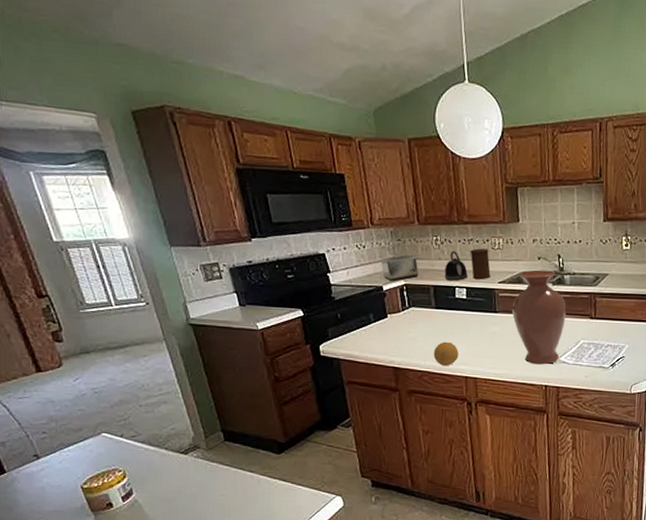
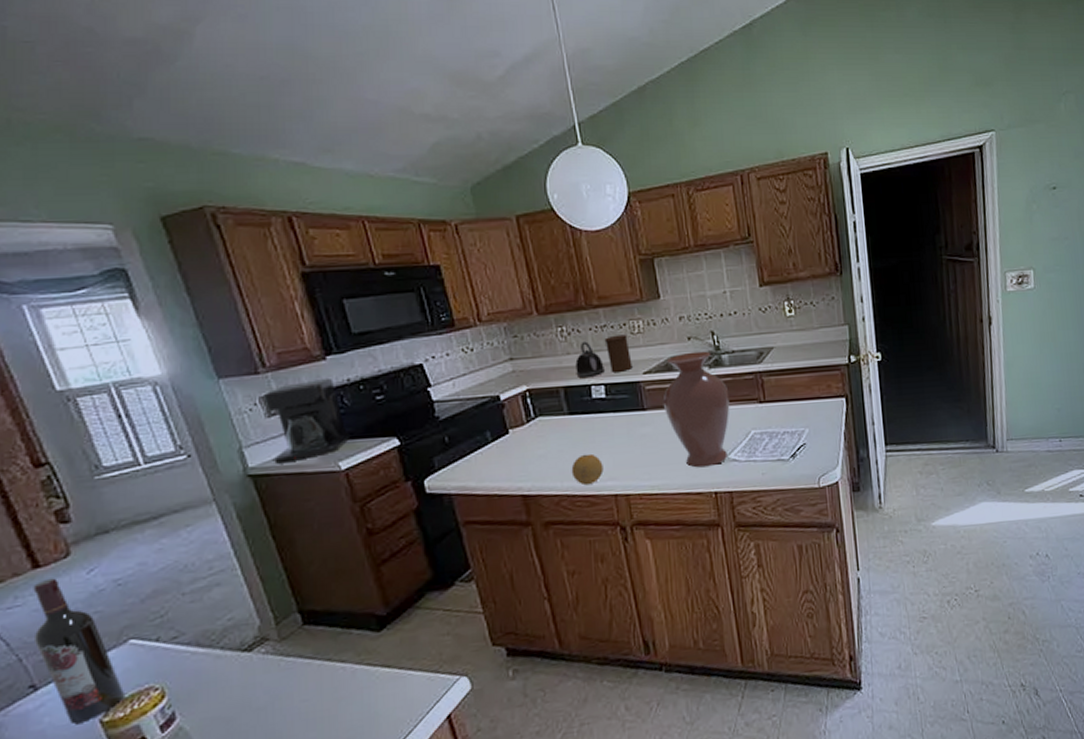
wine bottle: none [37,381,99,486] -> present [33,578,126,724]
coffee maker: none [202,256,267,319] -> present [262,379,351,464]
toaster: present [380,254,419,282] -> none [494,352,544,388]

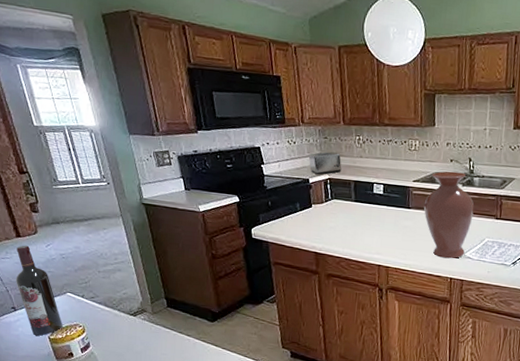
coffee maker: present [262,379,351,464] -> none [155,146,208,200]
toaster: none [494,352,544,388] -> present [308,151,342,175]
fruit: present [571,453,604,486] -> none [350,232,374,255]
kettle: present [575,341,605,379] -> none [364,150,386,178]
canister: present [604,334,633,372] -> none [388,148,406,177]

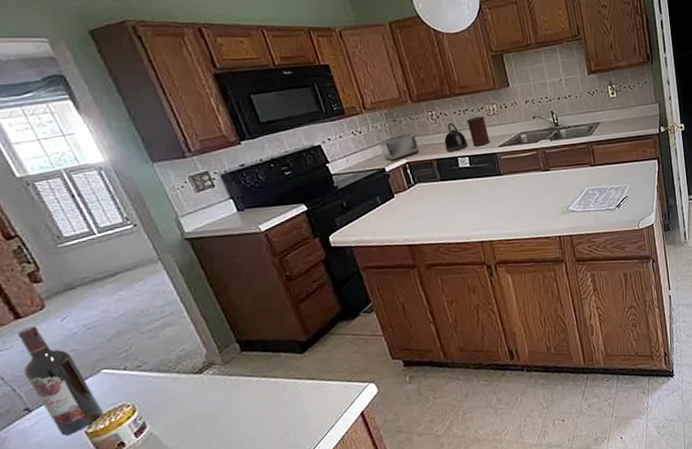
kettle: none [364,150,386,178] -> present [444,123,468,152]
canister: none [388,148,406,177] -> present [466,116,490,146]
vase: present [423,171,475,259] -> none [515,127,568,219]

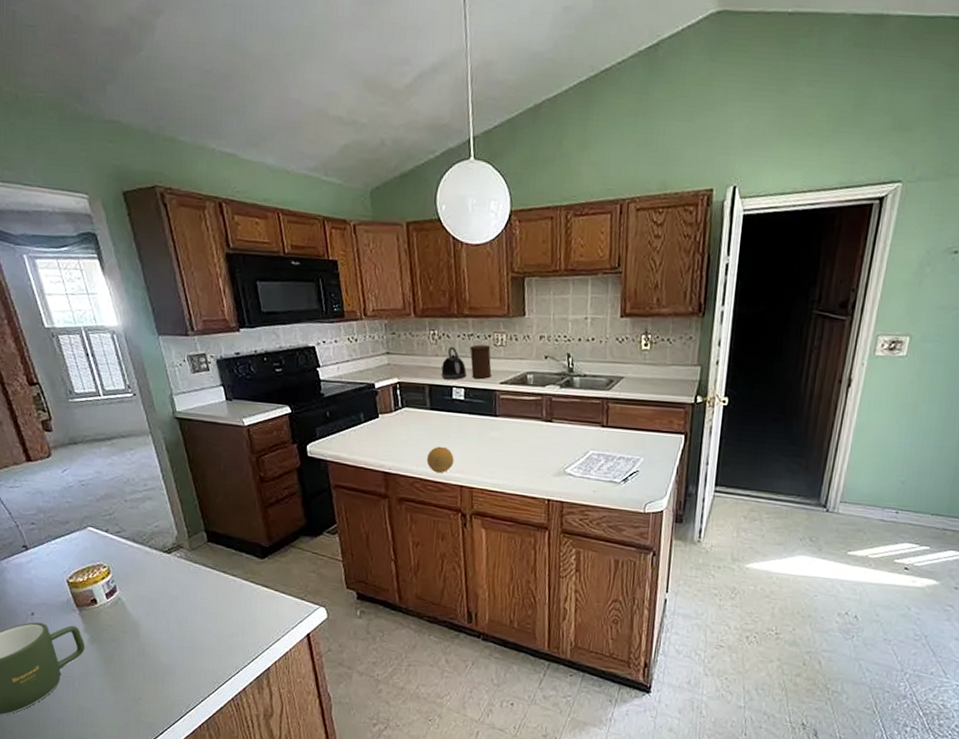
wine bottle: present [17,325,104,435] -> none [27,470,84,579]
toaster: present [379,133,420,162] -> none [373,349,414,379]
fruit: none [445,210,471,235] -> present [426,446,454,474]

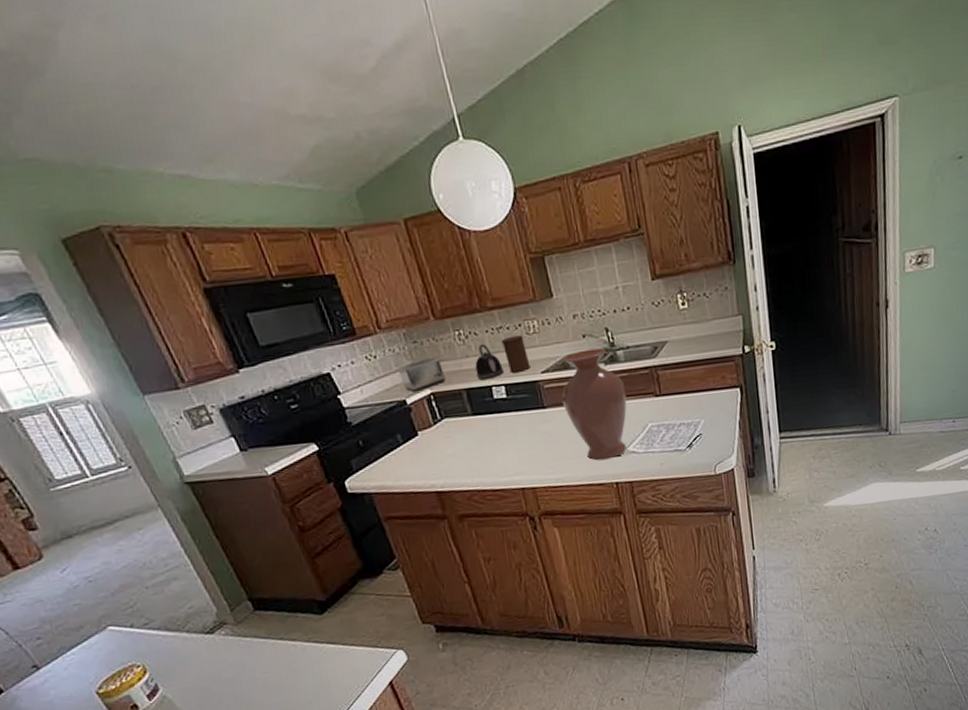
toaster: none [373,349,414,379] -> present [397,357,446,393]
fruit: present [426,446,454,474] -> none [479,451,510,481]
vase: none [513,370,575,477] -> present [561,348,627,461]

